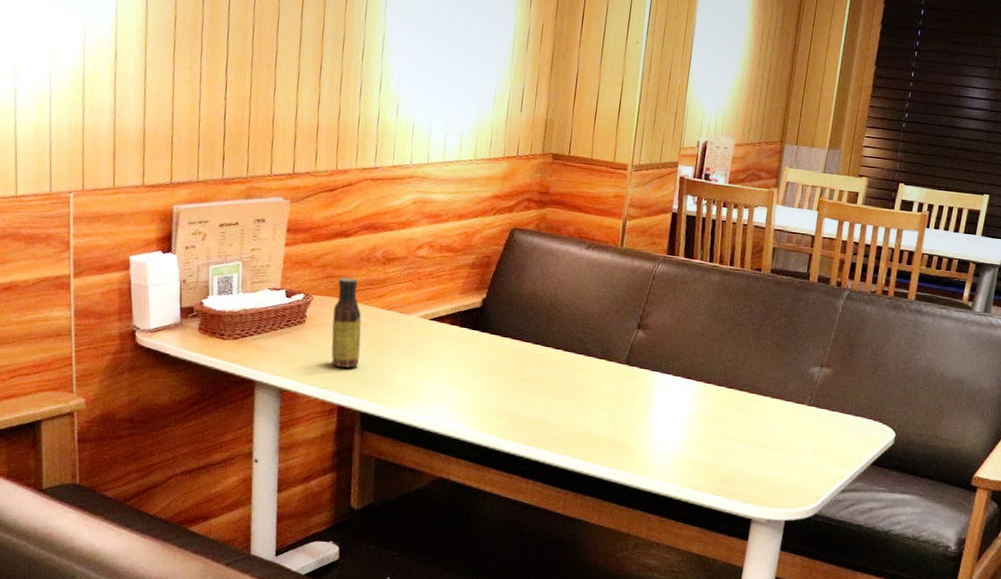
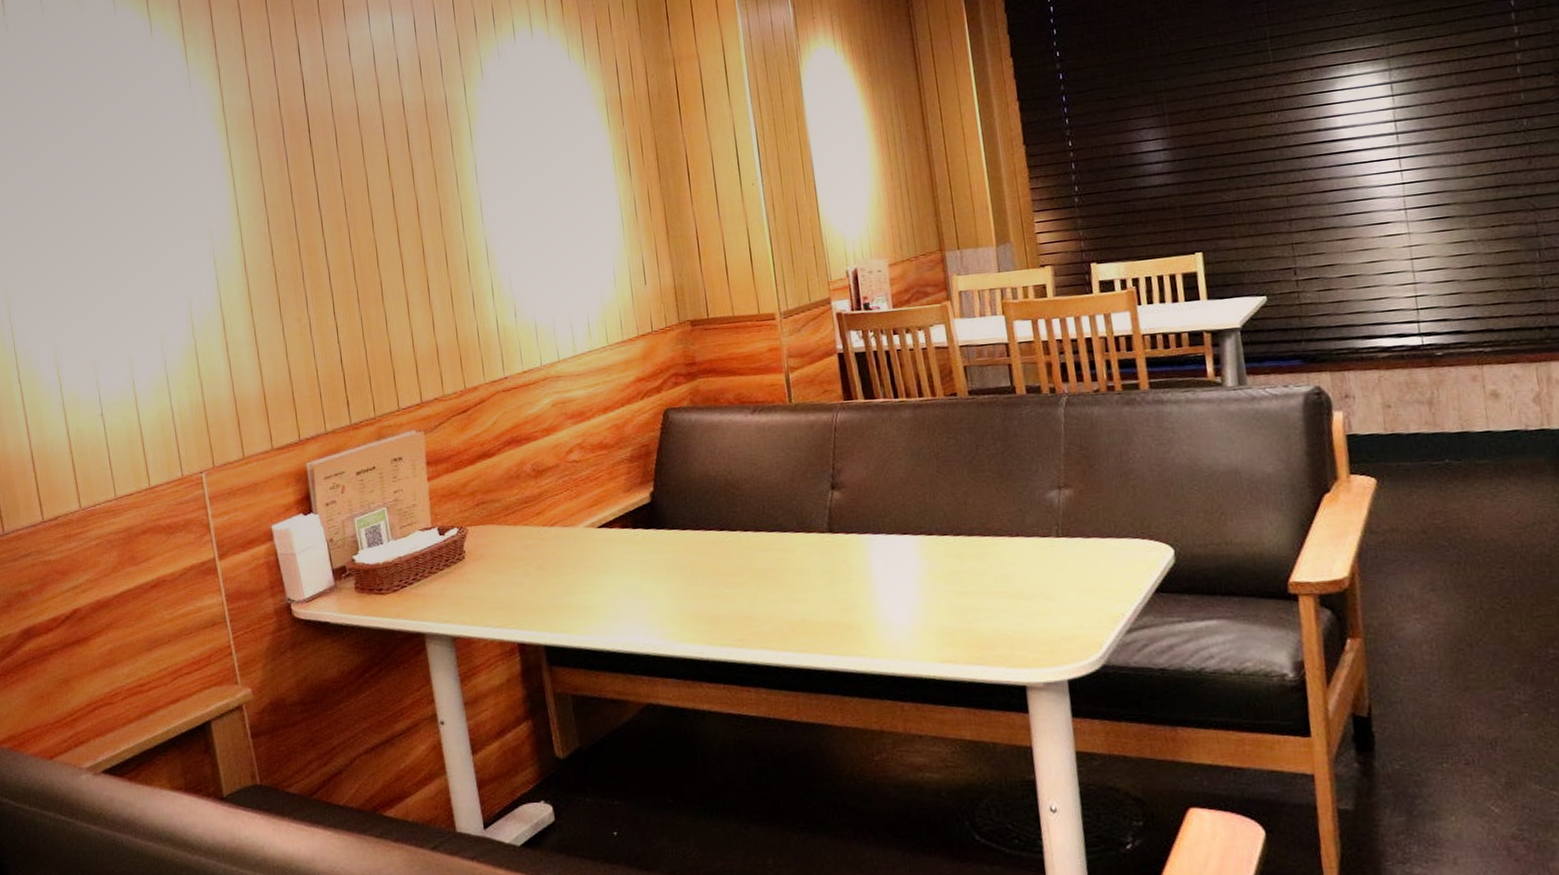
sauce bottle: present [331,277,362,368] -> none [490,500,531,600]

